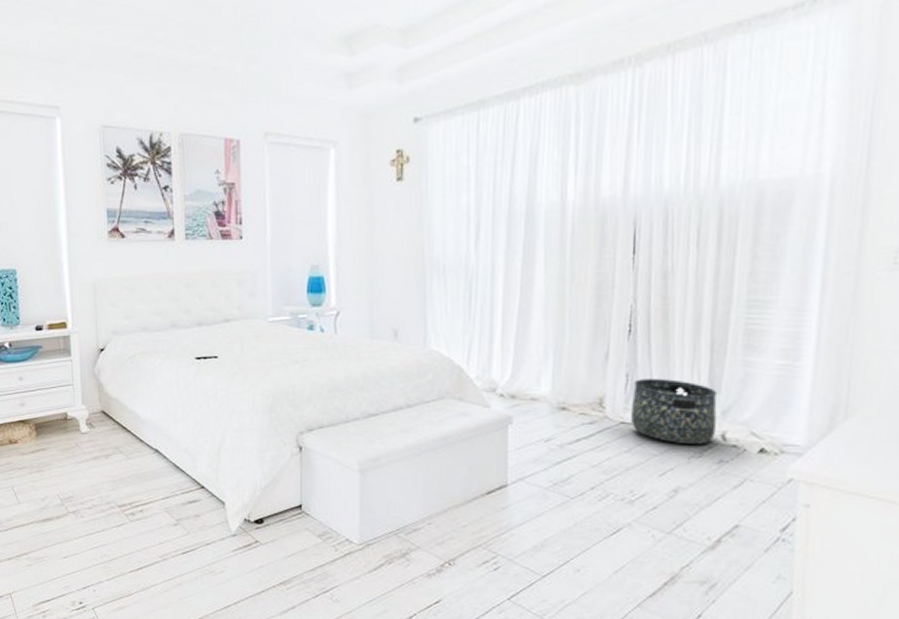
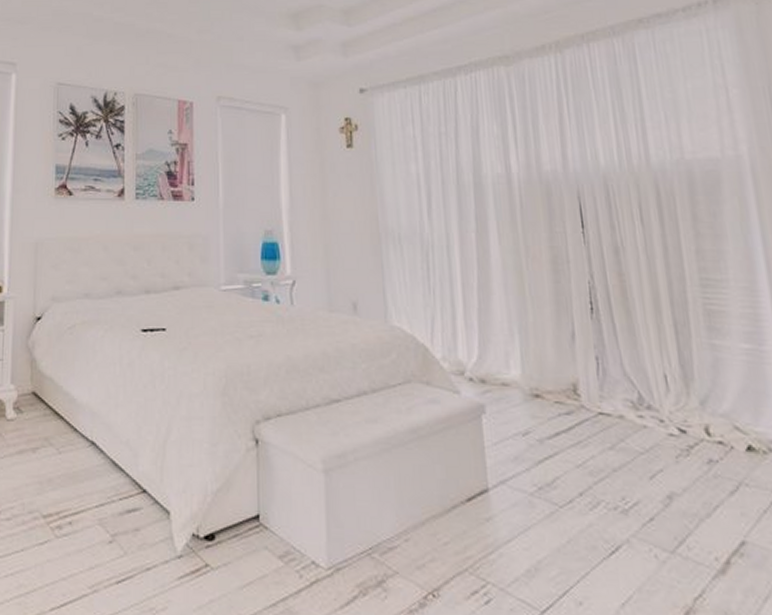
basket: present [630,378,718,444] -> none [604,361,699,440]

